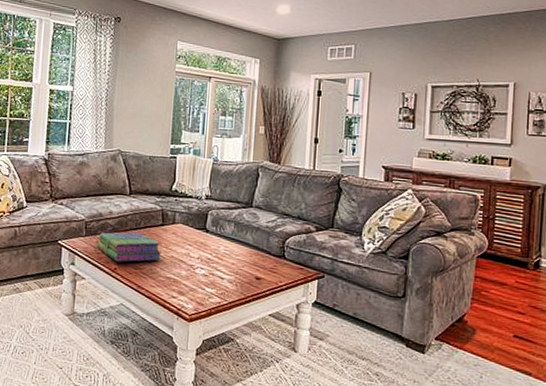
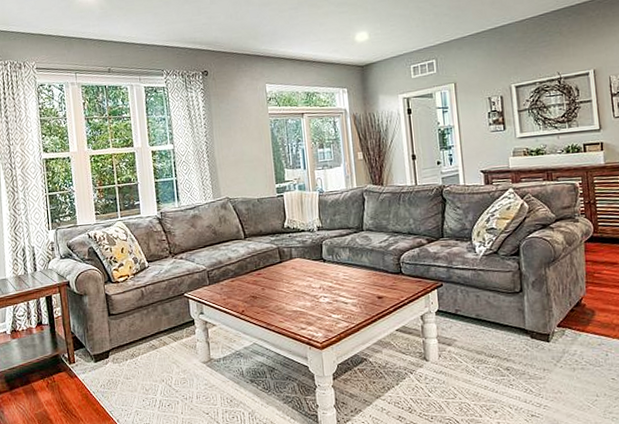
stack of books: present [96,232,161,262] -> none [221,272,285,304]

